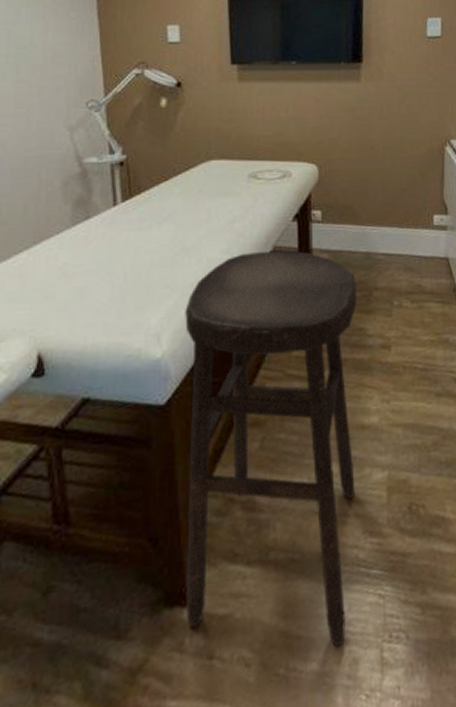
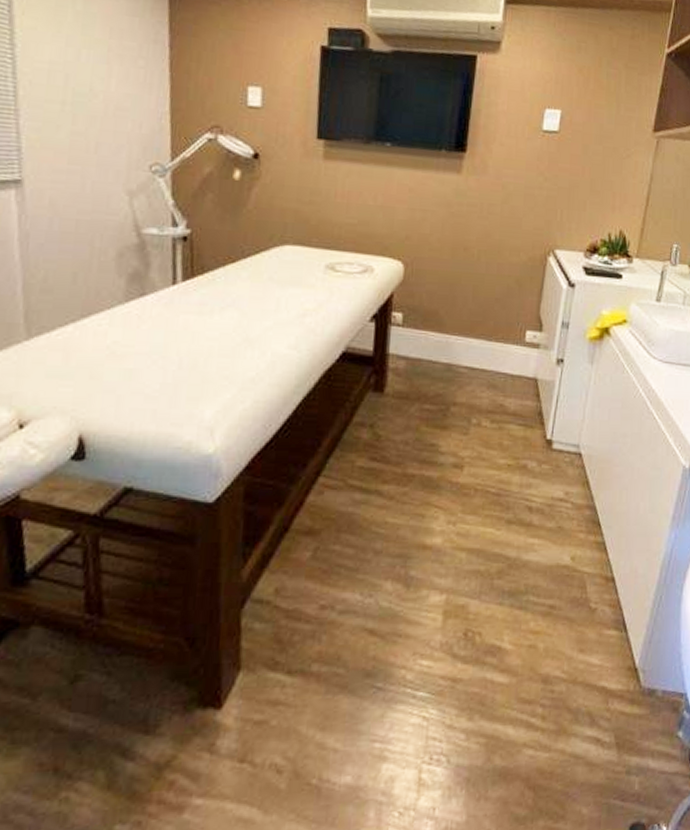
stool: present [185,250,357,648] -> none [219,351,433,764]

